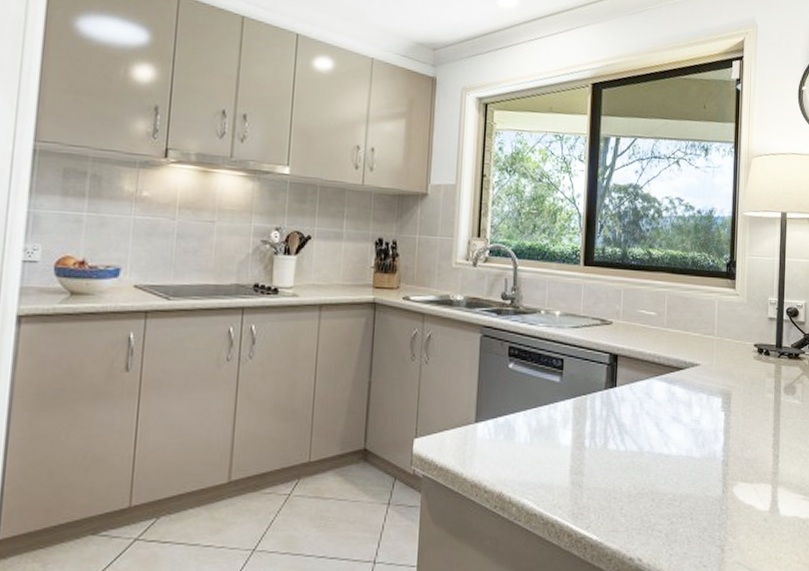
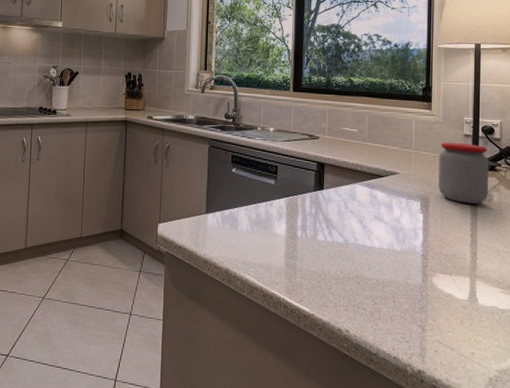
jar: none [741,326,793,398] -> present [438,142,489,204]

